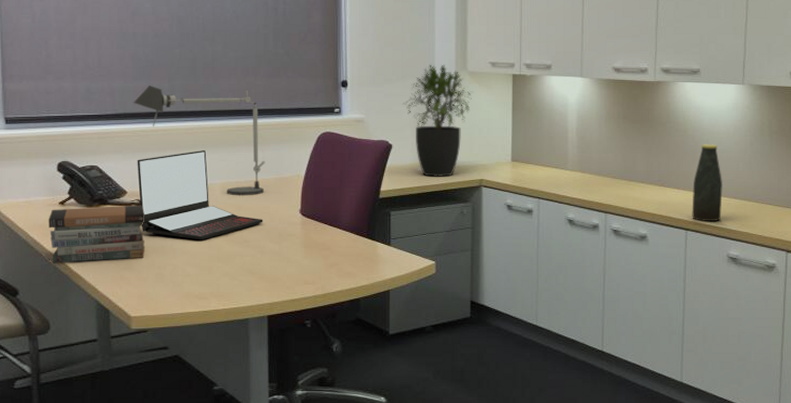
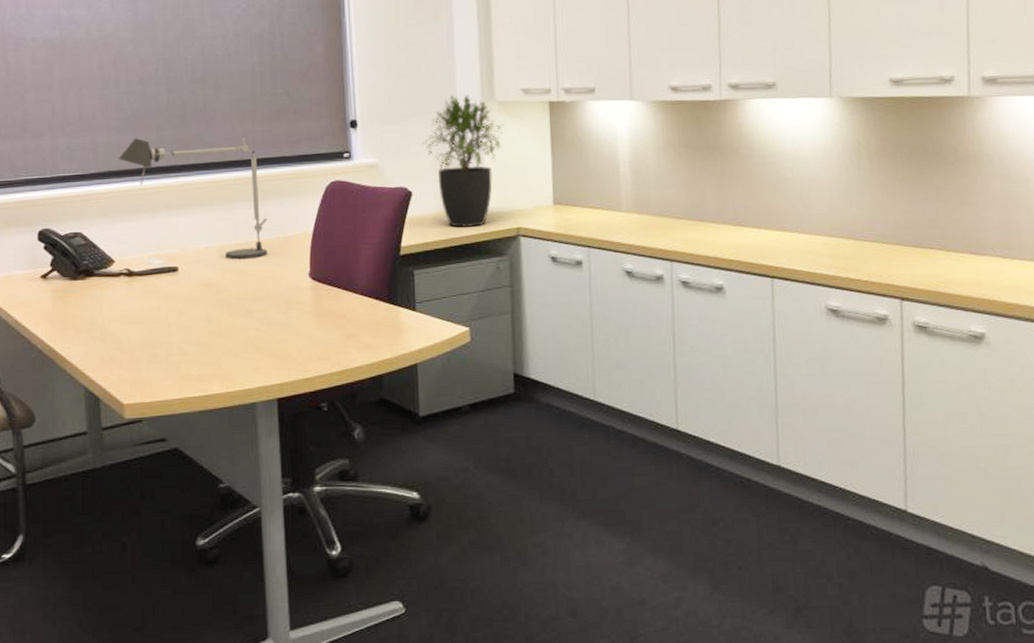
book stack: present [48,205,145,264] -> none [29,275,136,346]
laptop: present [137,149,263,241] -> none [124,208,268,313]
bottle: present [692,144,723,222] -> none [776,171,815,267]

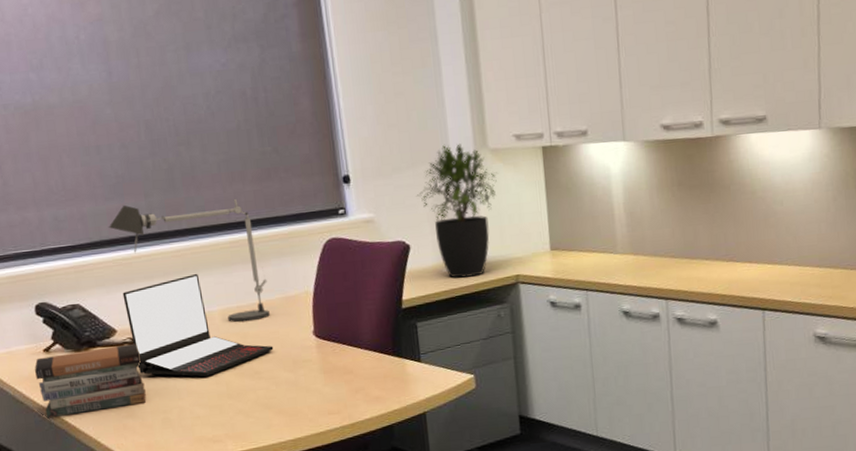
book stack: none [29,275,136,346] -> present [34,343,146,419]
laptop: none [124,208,268,313] -> present [122,273,274,377]

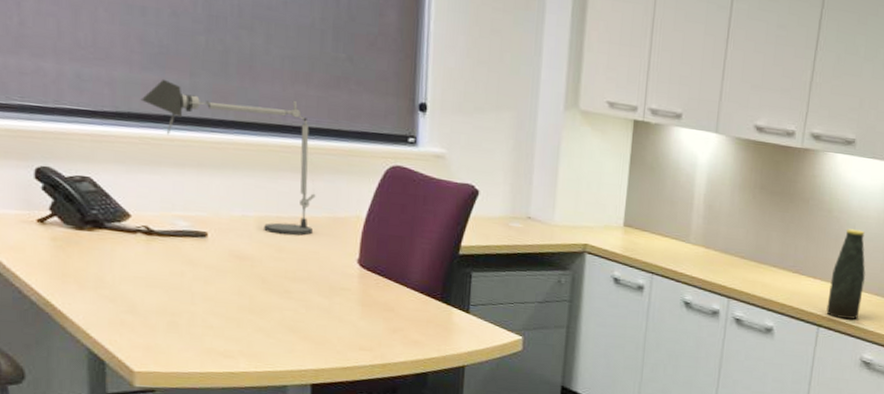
book stack: present [34,343,146,419] -> none [21,227,155,301]
laptop: present [122,273,274,377] -> none [144,171,310,286]
potted plant: present [416,143,497,279] -> none [495,94,584,237]
bottle: none [767,205,804,298] -> present [826,228,866,320]

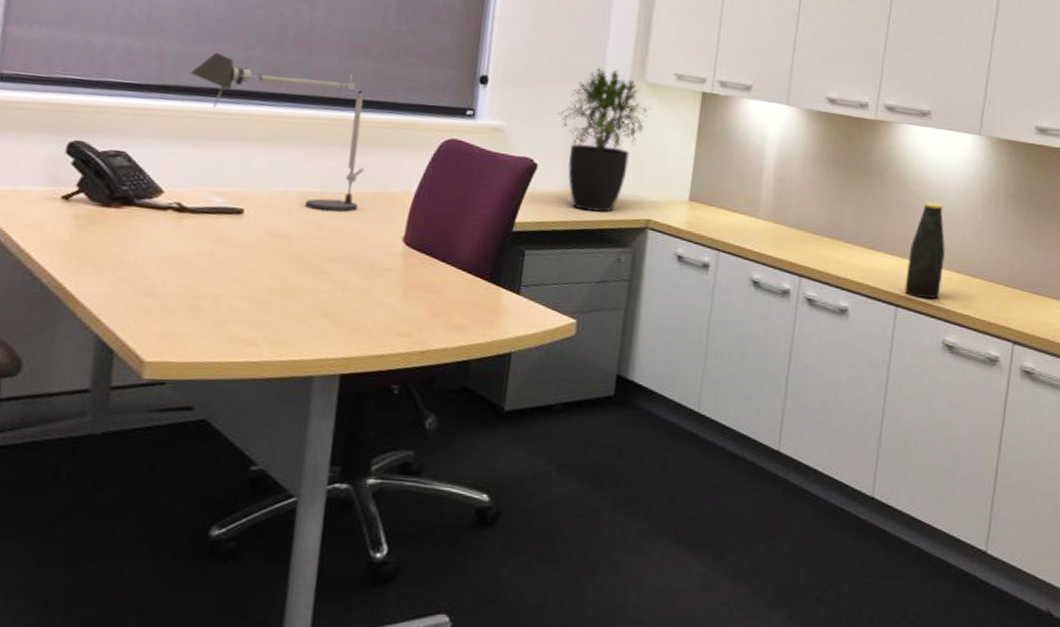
potted plant: none [495,94,584,237] -> present [557,66,650,212]

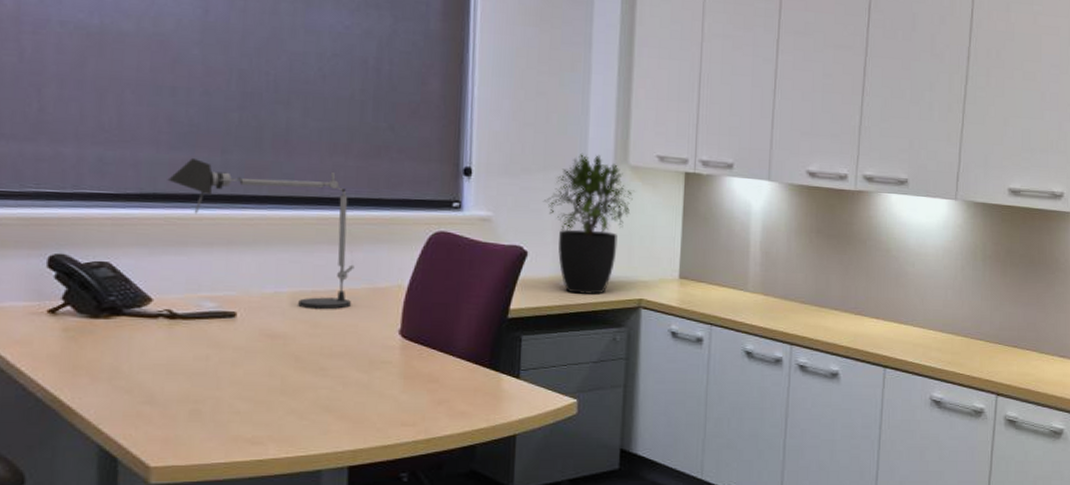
bottle: present [904,202,946,299] -> none [892,267,929,359]

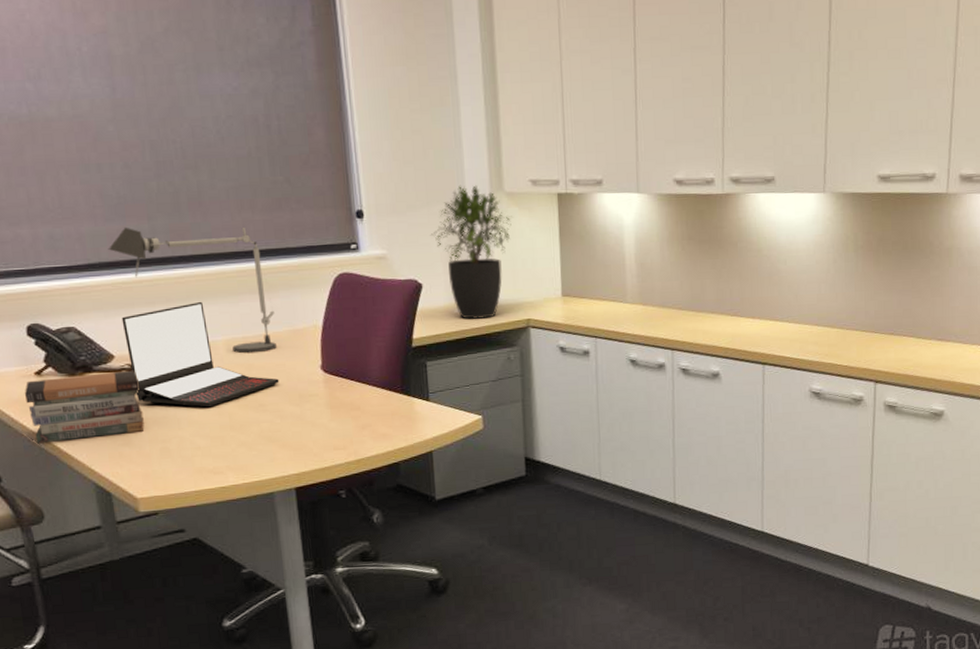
book stack: none [29,316,178,394] -> present [24,370,144,444]
laptop: none [169,247,348,367] -> present [121,301,279,408]

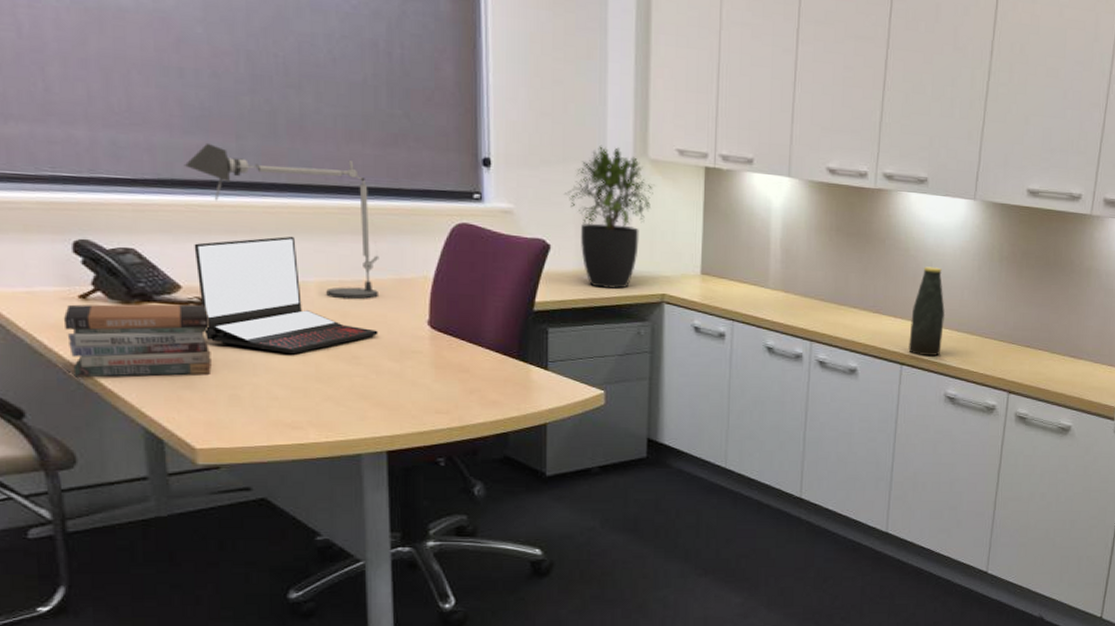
bottle: none [769,264,804,354] -> present [908,266,946,357]

